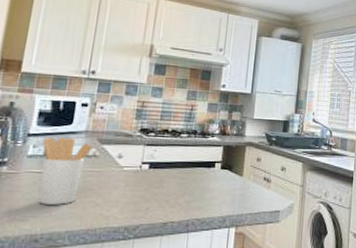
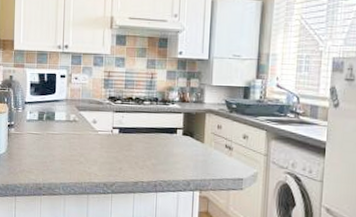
utensil holder: present [38,137,93,205] -> none [36,104,73,161]

